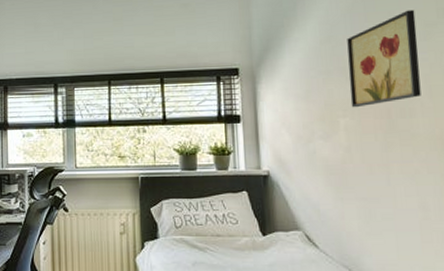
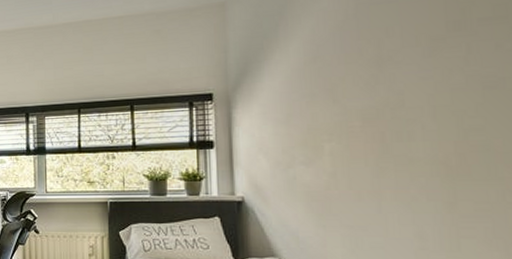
wall art: present [347,9,421,108] -> none [336,24,423,132]

